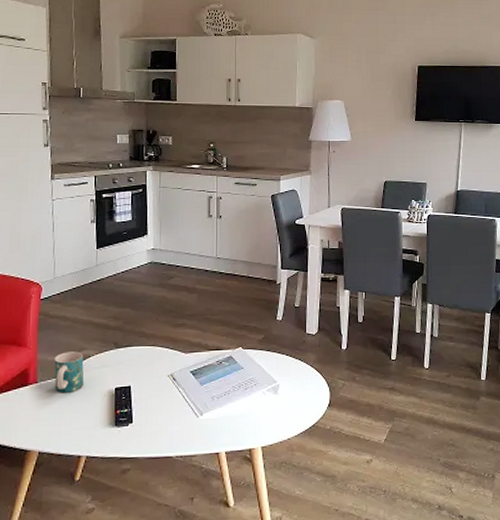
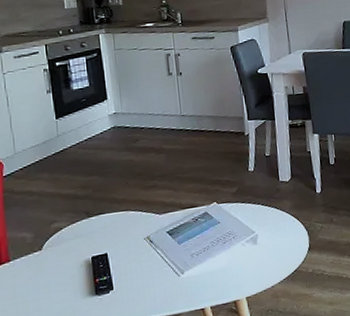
mug: present [54,351,84,393] -> none [25,225,59,269]

